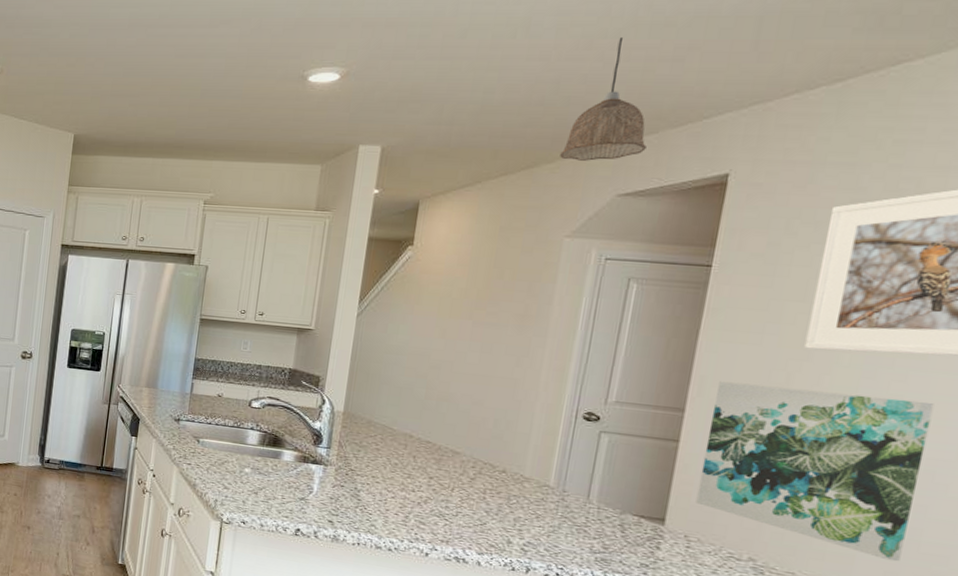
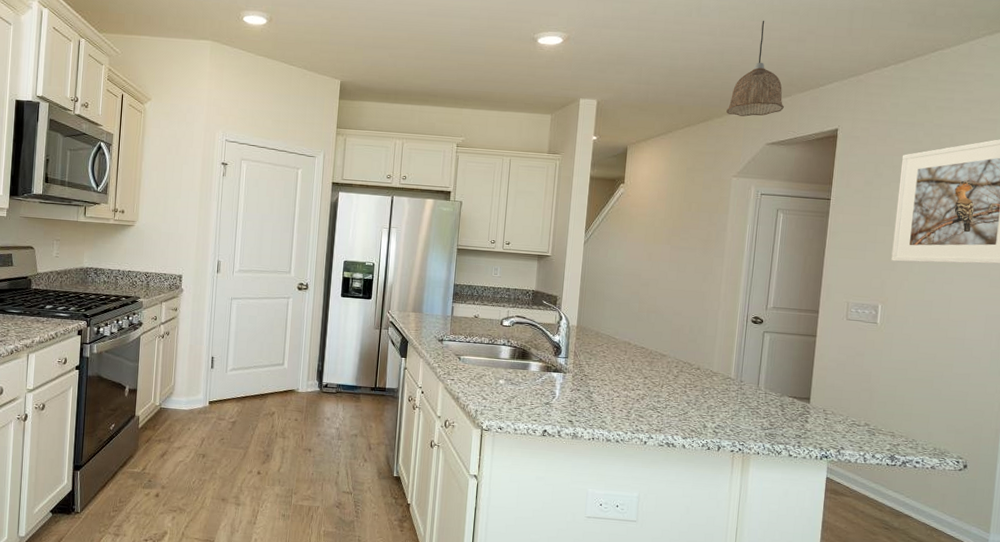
wall art: present [695,381,934,562] -> none [829,288,969,418]

